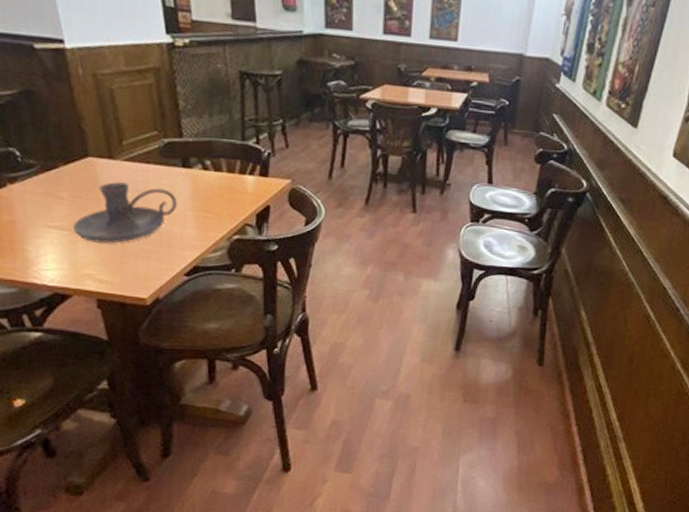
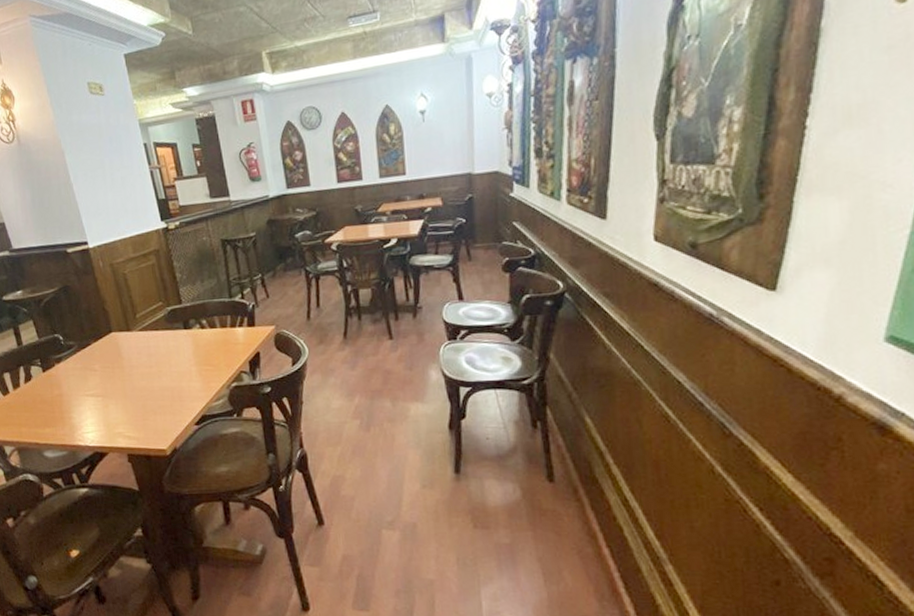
candle holder: present [72,182,178,244] -> none [104,349,184,404]

